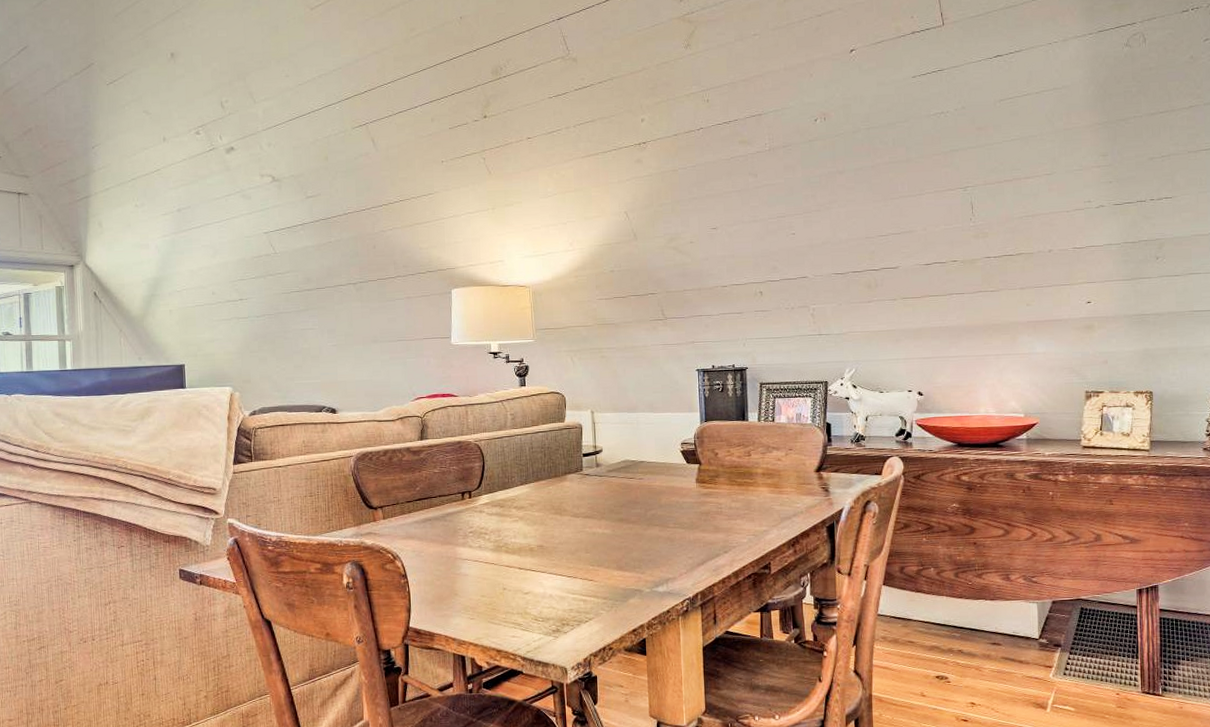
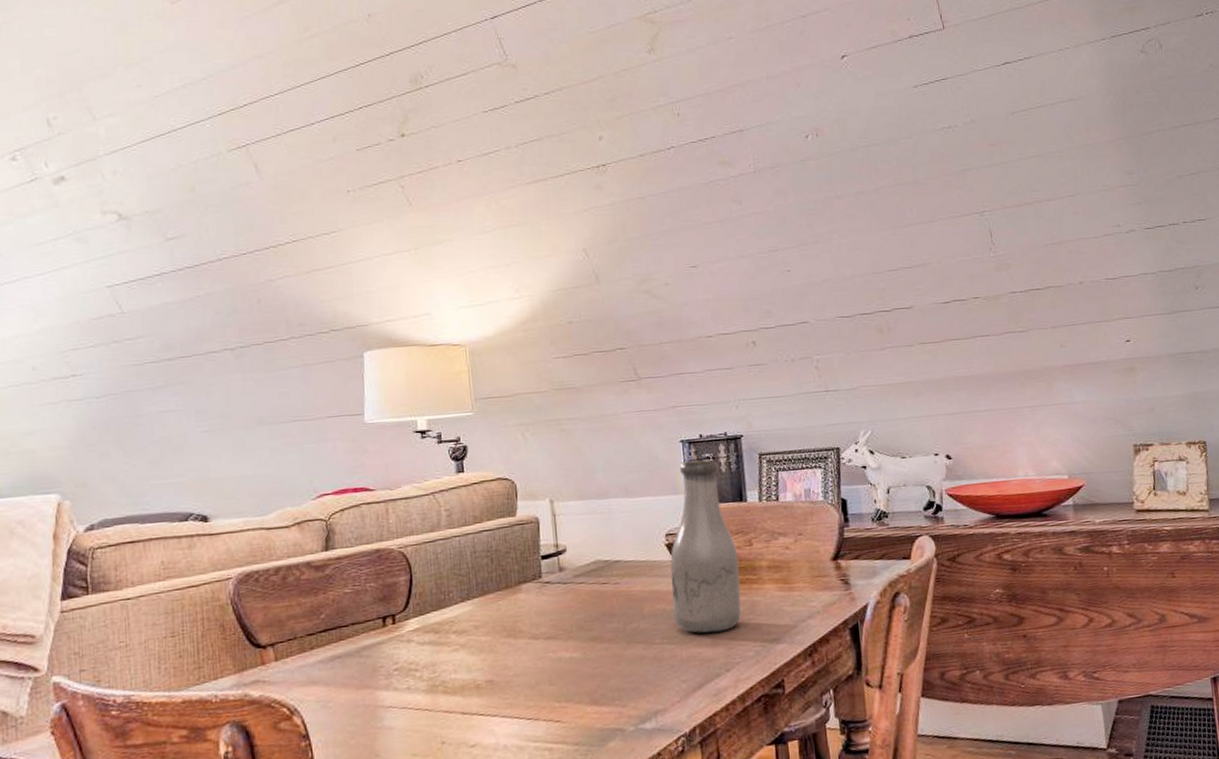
bottle: none [683,386,740,522] -> present [670,459,742,633]

